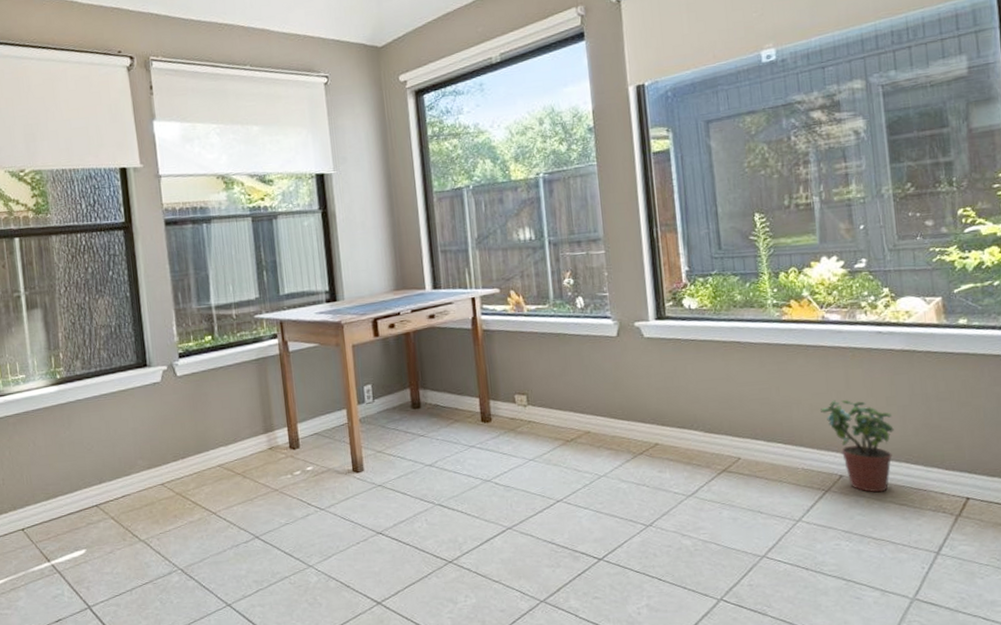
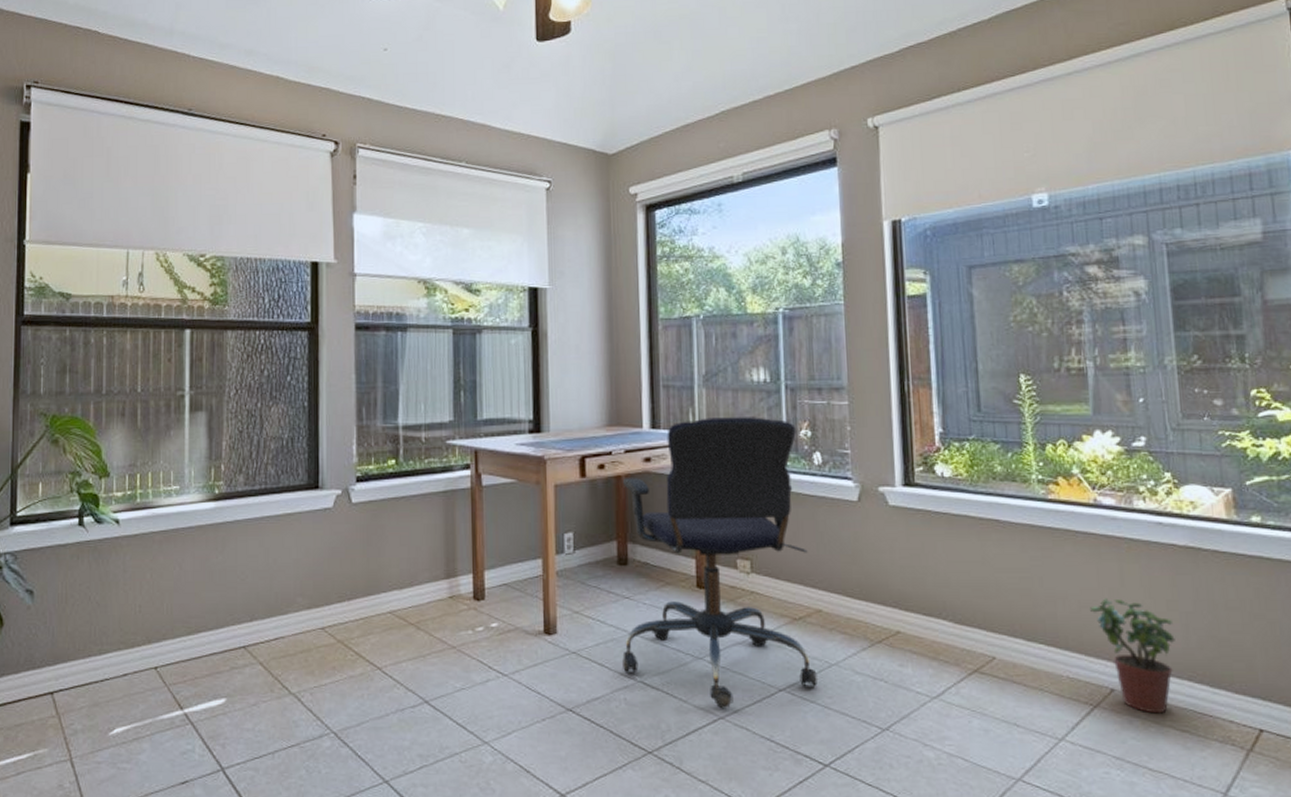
office chair: none [412,271,589,521] -> present [622,417,817,709]

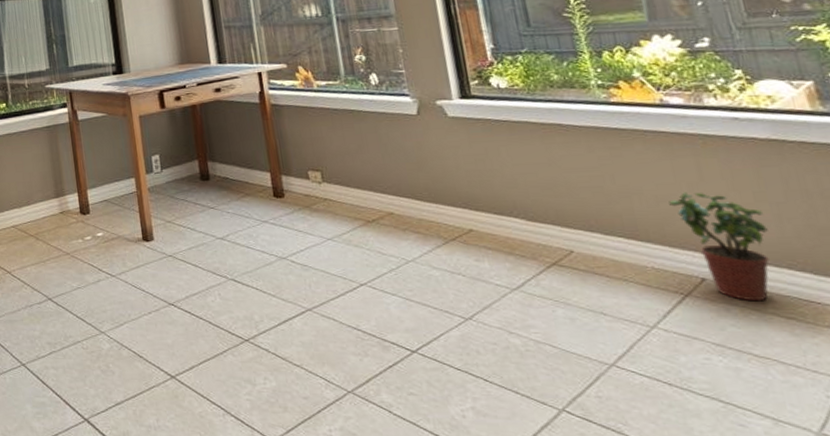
office chair: present [622,417,817,709] -> none [198,47,397,302]

